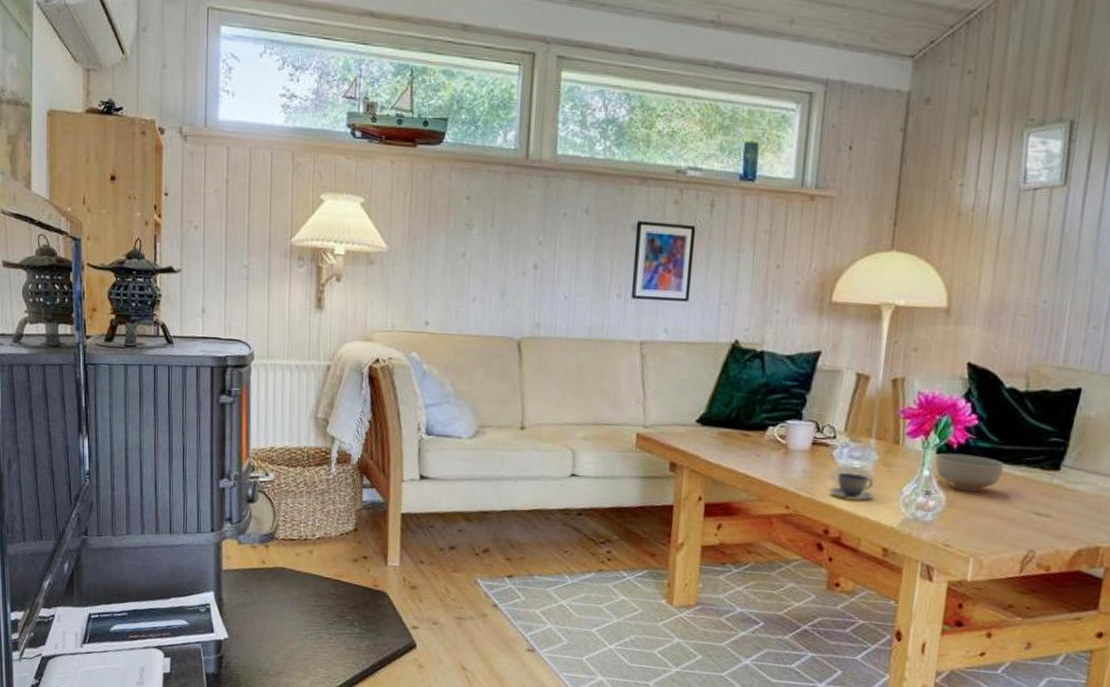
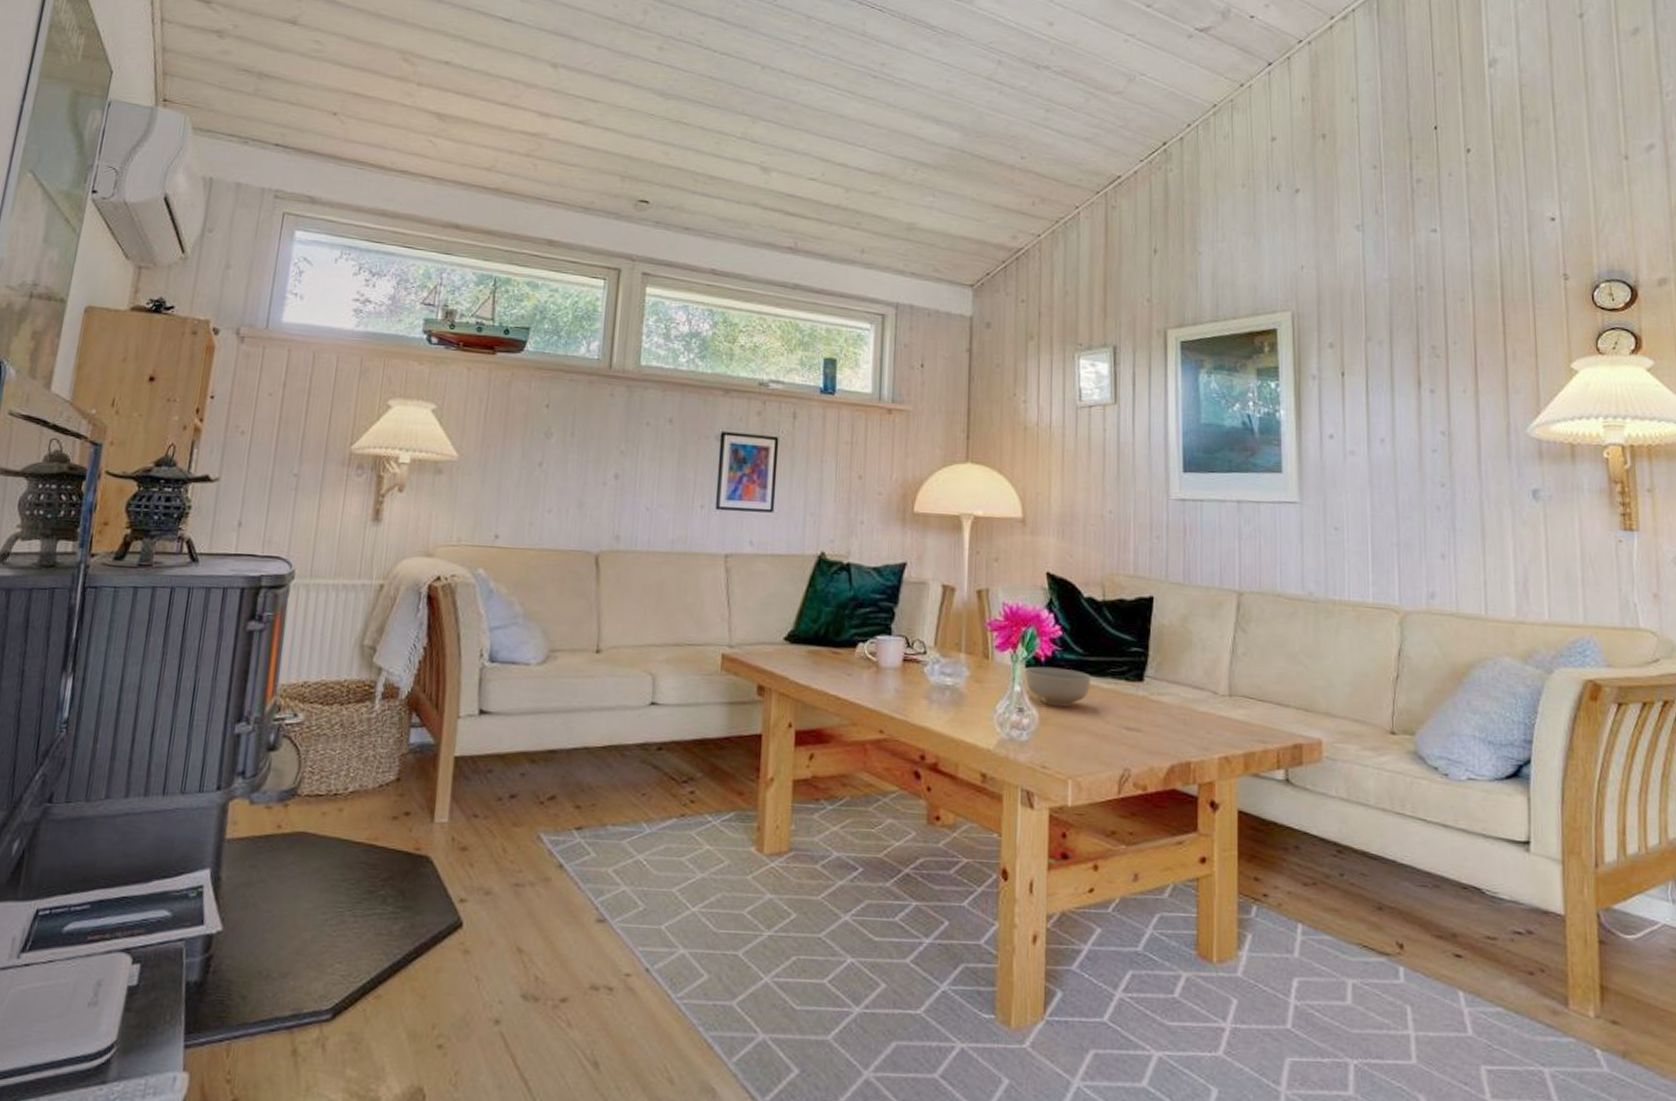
teacup: present [829,472,874,500] -> none [923,690,968,720]

